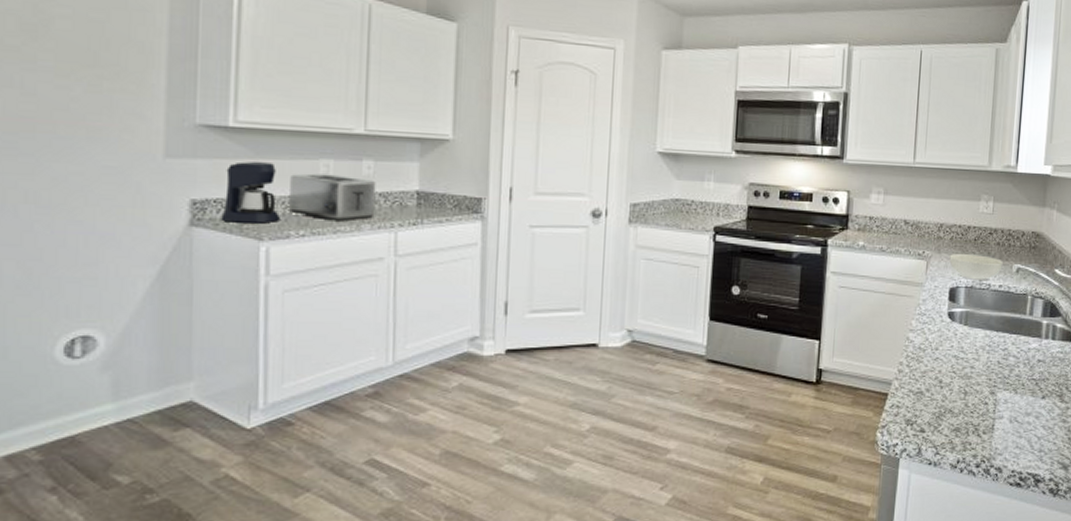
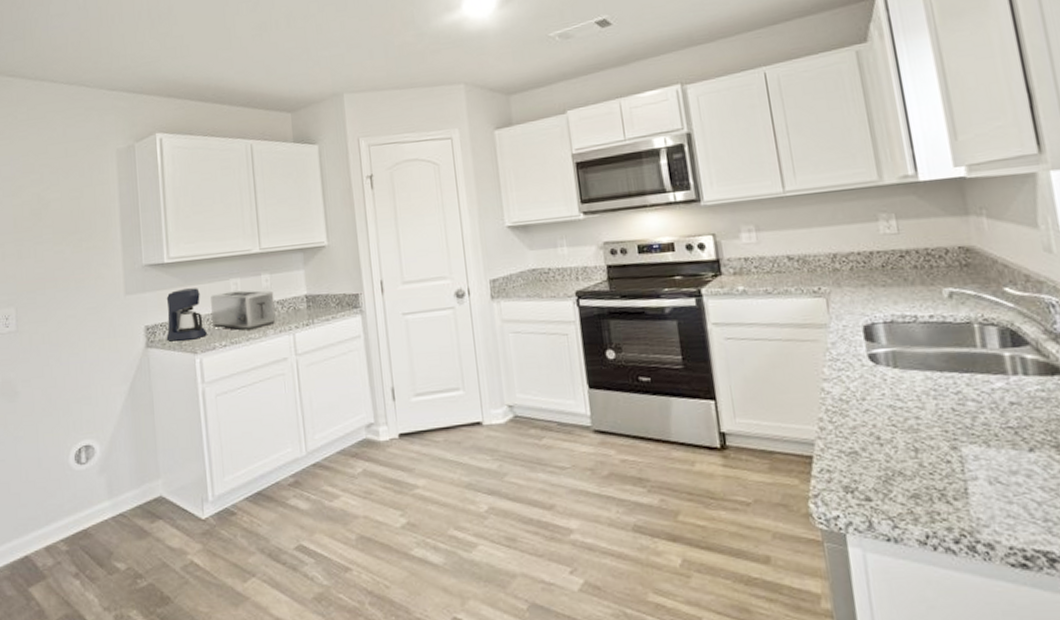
bowl: present [948,254,1003,280] -> none [852,282,928,314]

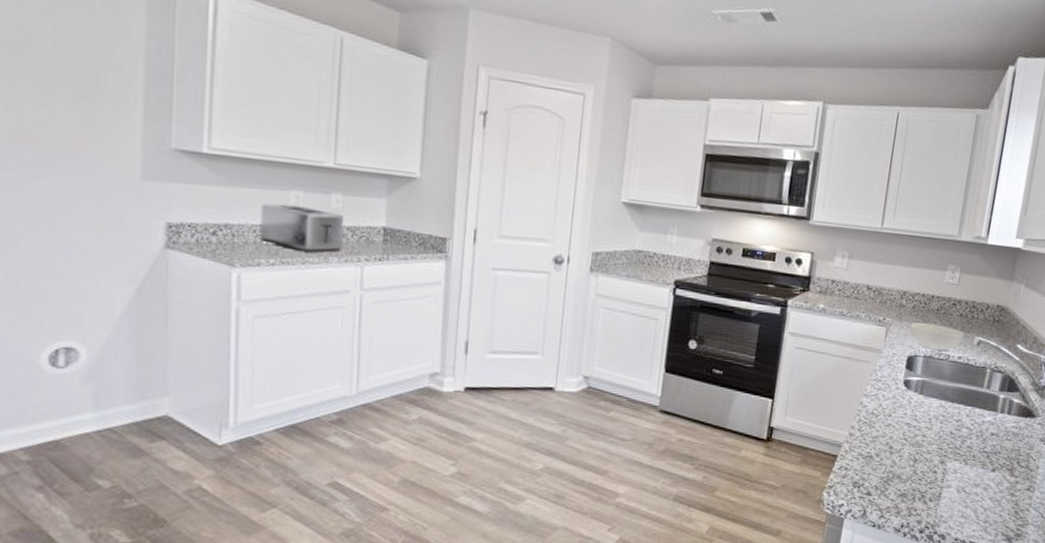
coffee maker: present [166,287,207,342] -> none [195,188,251,251]
bowl: none [852,282,928,314] -> present [909,322,964,351]

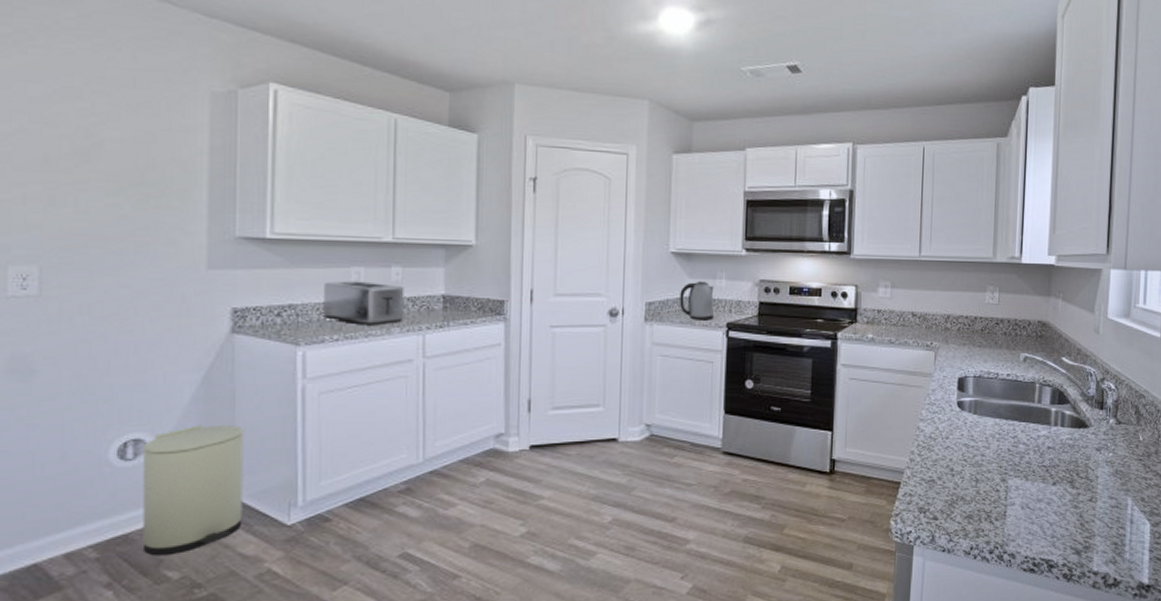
pedal bin: none [73,338,177,465] -> present [142,424,244,556]
kettle: none [627,234,665,276] -> present [680,281,714,321]
bowl: present [909,322,964,351] -> none [956,344,1010,369]

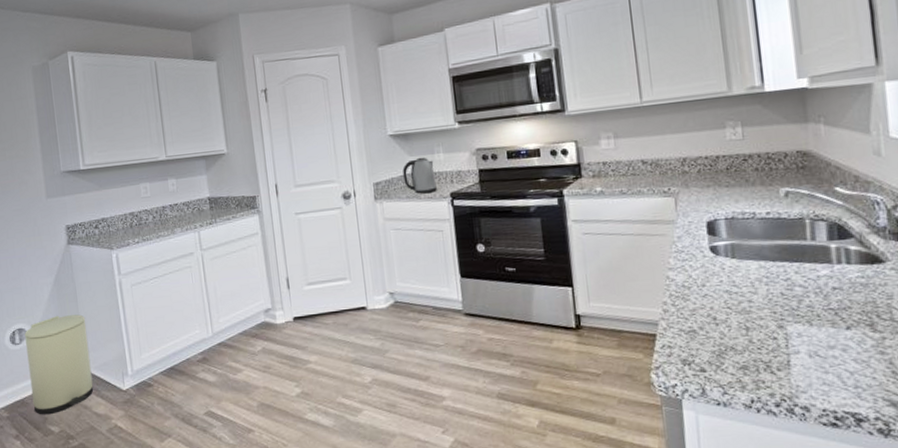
toaster: present [324,281,405,326] -> none [123,193,182,229]

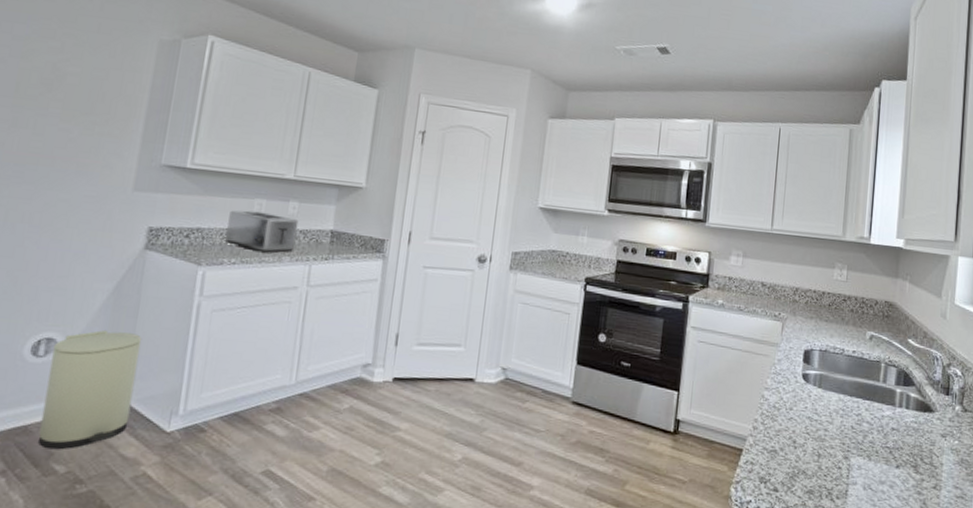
toaster: none [123,193,182,229] -> present [225,210,299,254]
kettle: present [402,157,437,194] -> none [543,236,577,274]

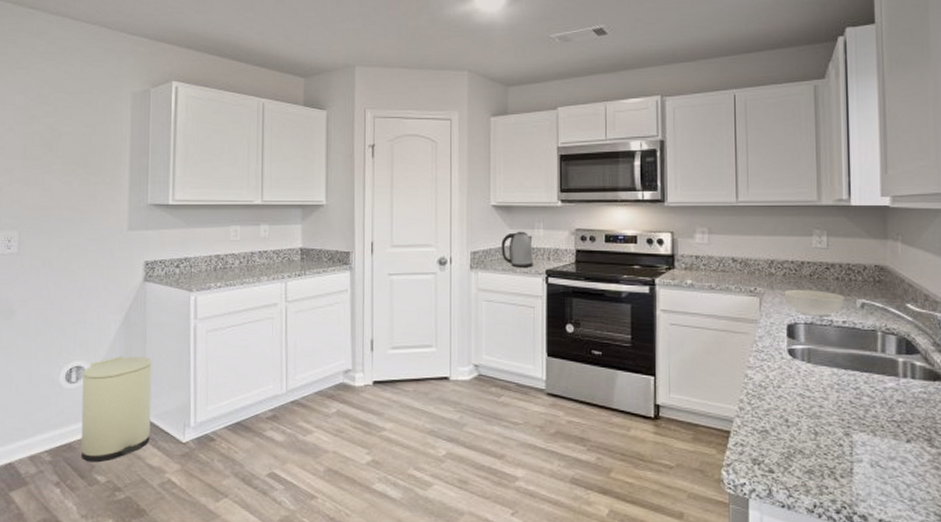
toaster: present [225,210,299,254] -> none [210,237,271,275]
kettle: none [543,236,577,274] -> present [501,231,533,268]
bowl: none [803,317,856,345] -> present [783,290,845,316]

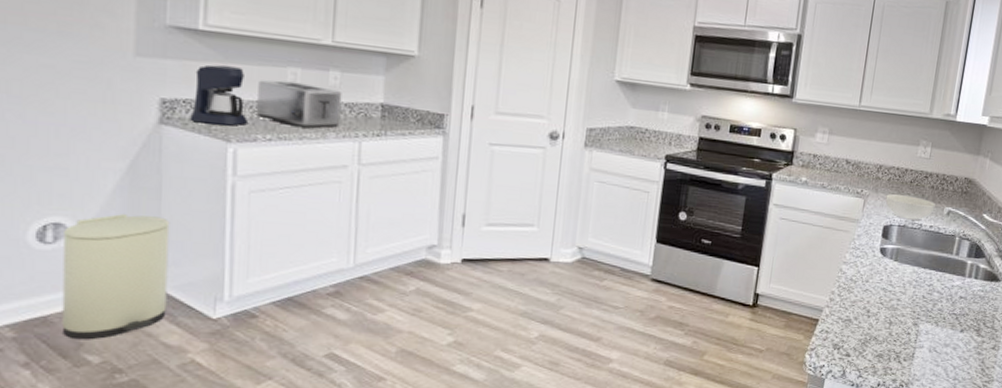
coffee maker: none [164,229,204,278] -> present [190,64,247,126]
toaster: none [210,237,271,275] -> present [257,80,342,129]
kettle: present [501,231,533,268] -> none [620,111,656,151]

